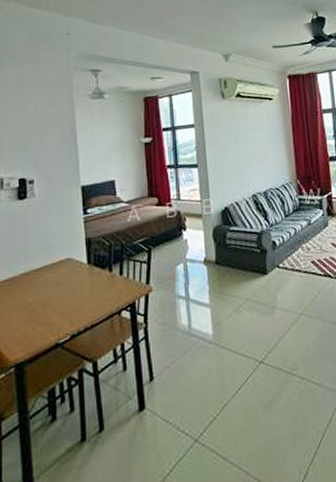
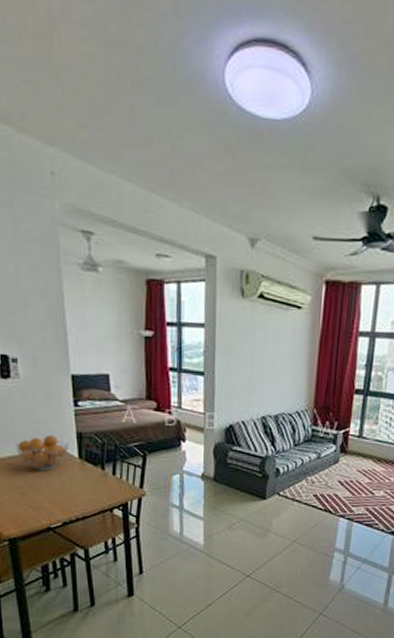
fruit basket: none [28,245,79,284] -> present [15,434,69,471]

